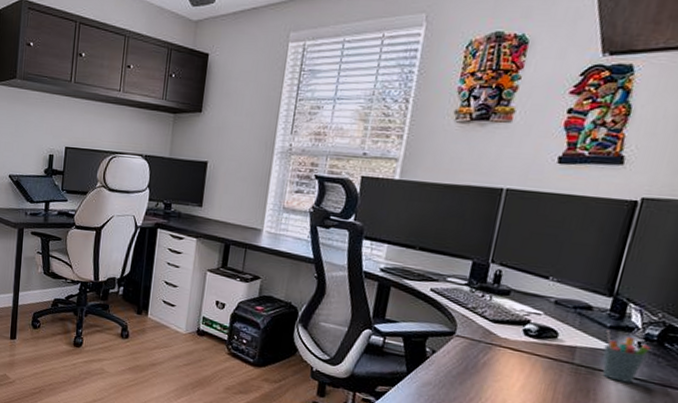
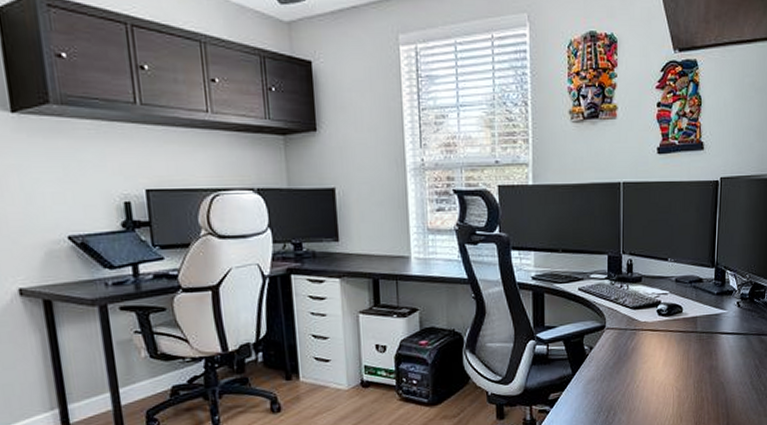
pen holder: present [602,330,651,383] -> none [715,297,746,339]

